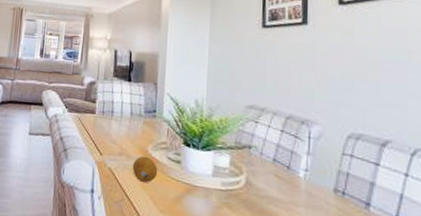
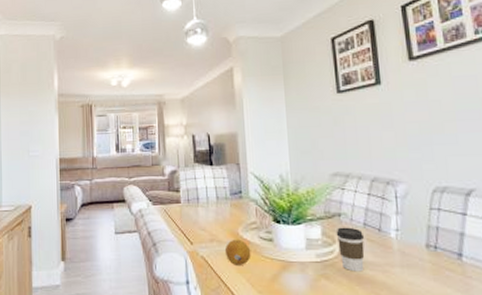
coffee cup: none [244,159,273,206] -> present [336,227,365,272]

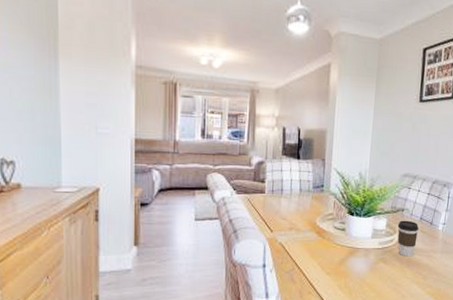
fruit: present [224,239,251,265] -> none [301,228,325,251]

